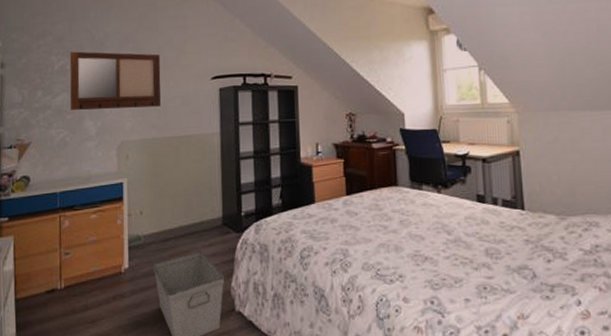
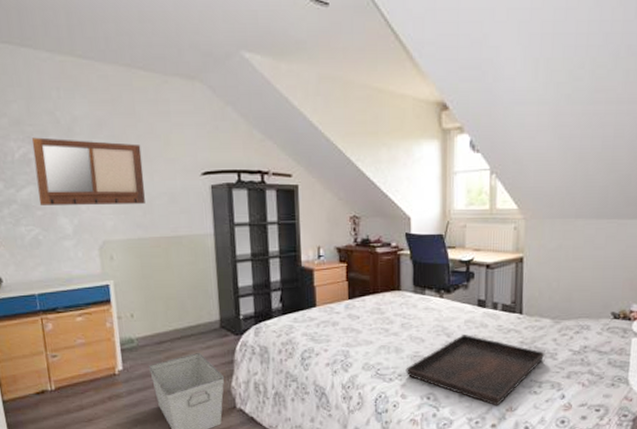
serving tray: none [406,232,554,313] -> present [406,335,545,406]

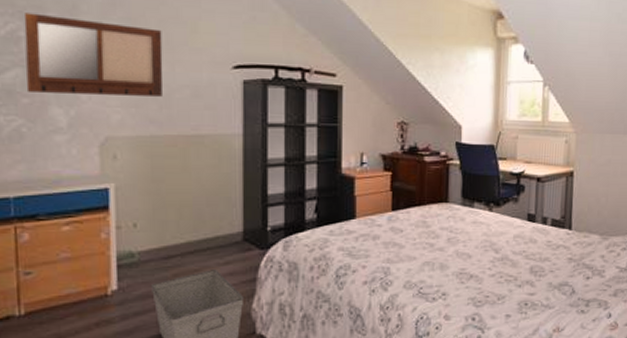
serving tray: present [406,335,545,406] -> none [450,251,593,327]

